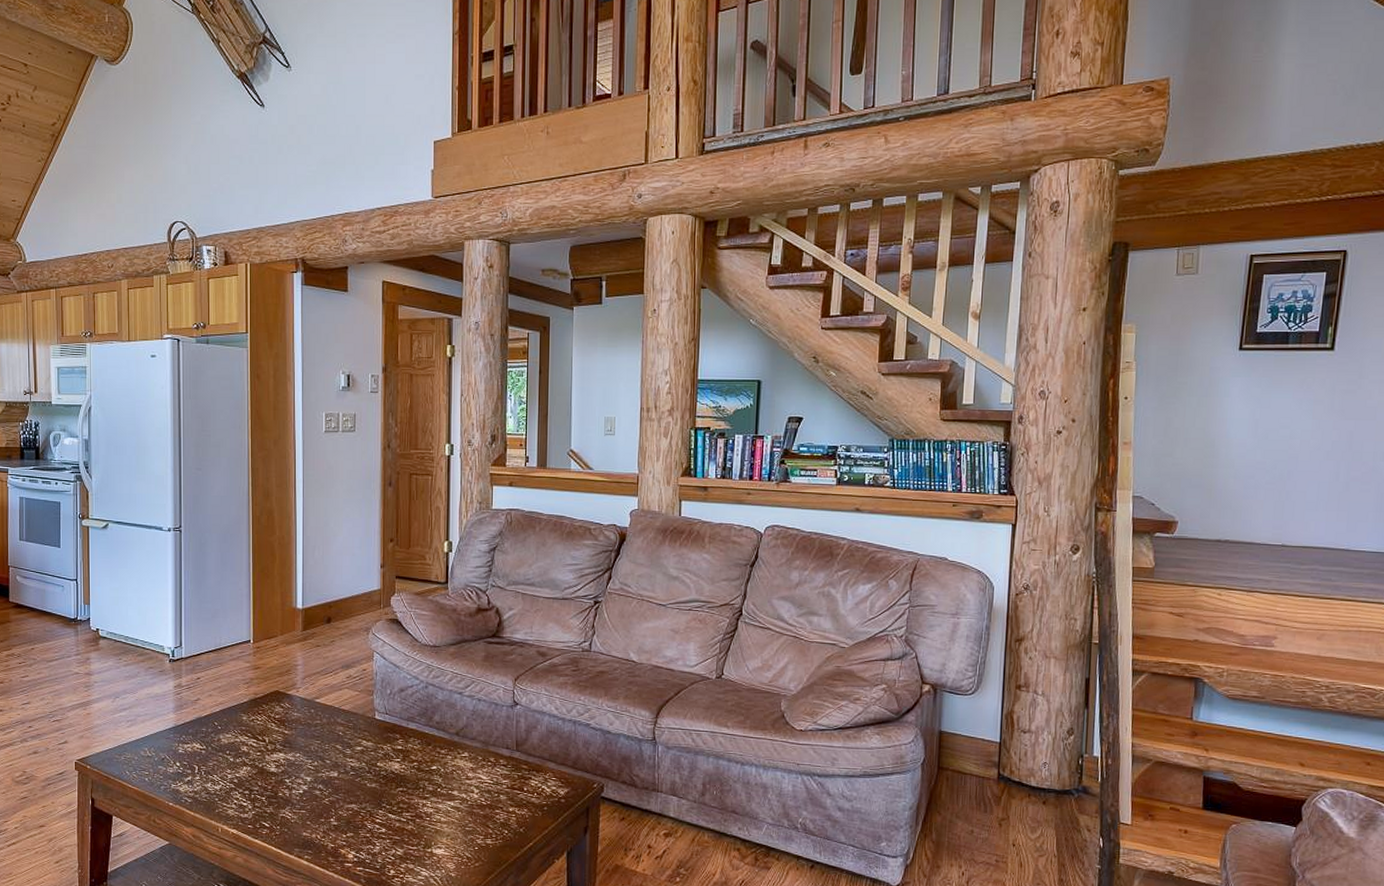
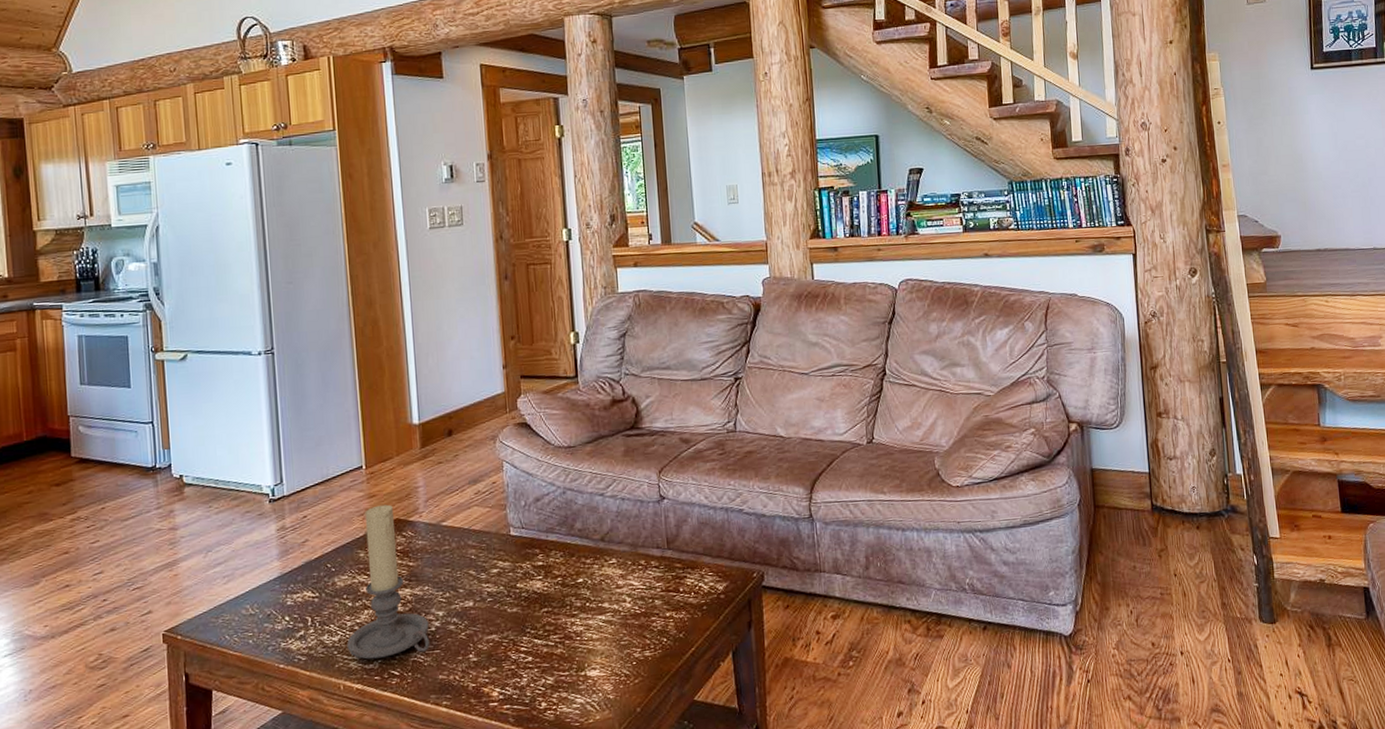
candle holder: none [226,677,298,810] -> present [347,504,429,660]

